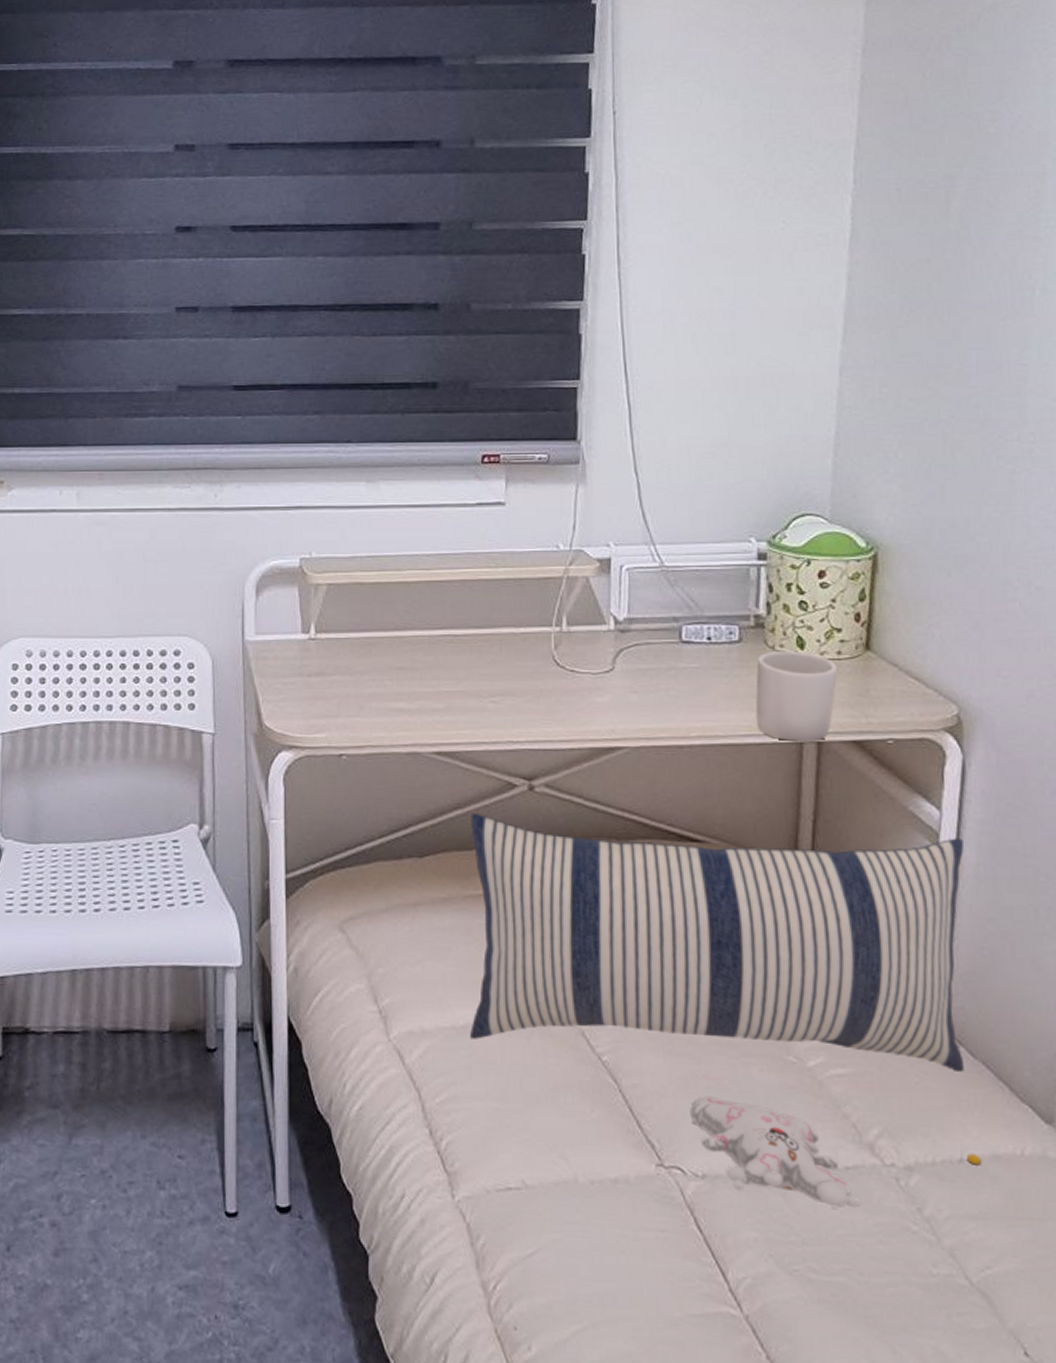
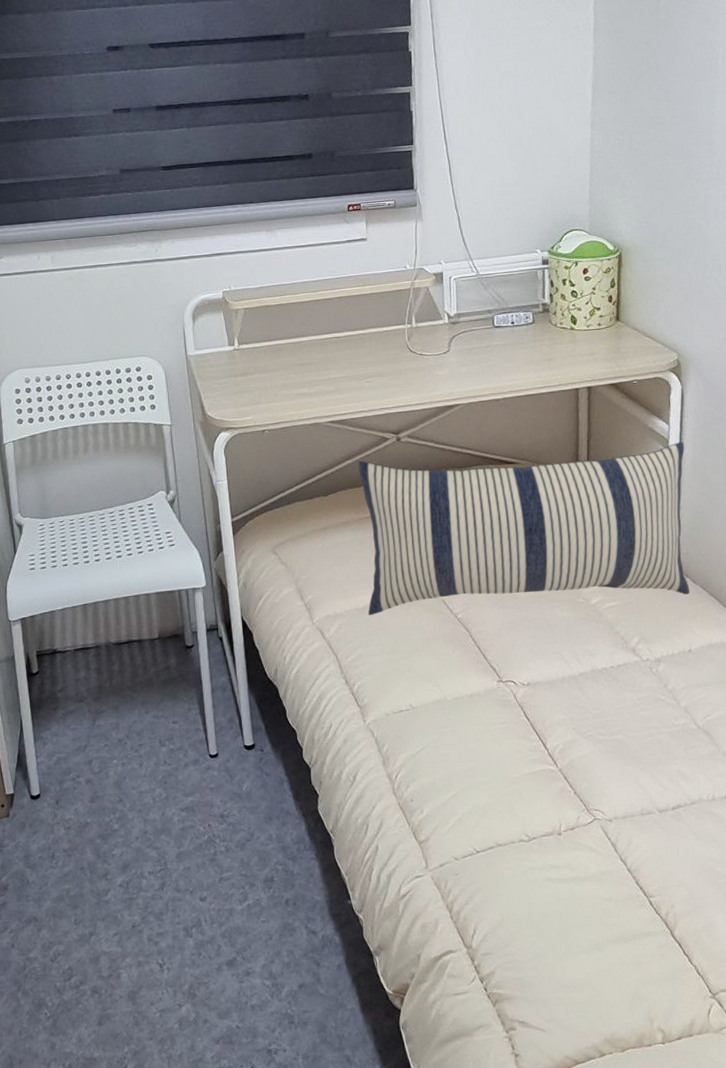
plush toy: present [690,1095,981,1211] -> none [517,631,702,694]
mug: present [755,650,838,743] -> none [545,326,599,389]

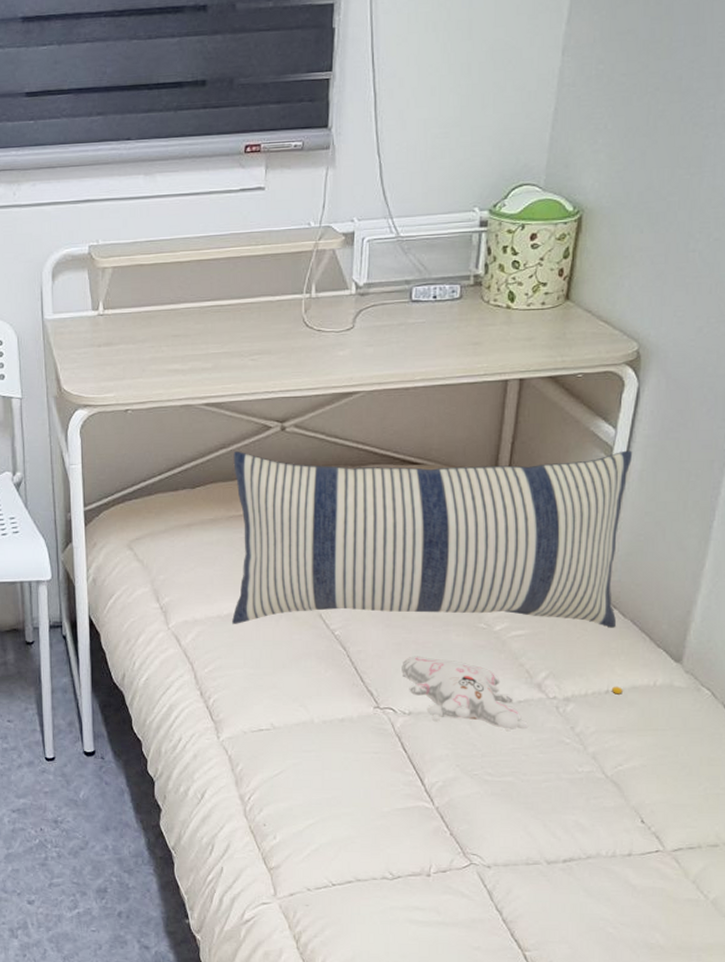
plush toy: none [517,631,702,694] -> present [401,656,623,732]

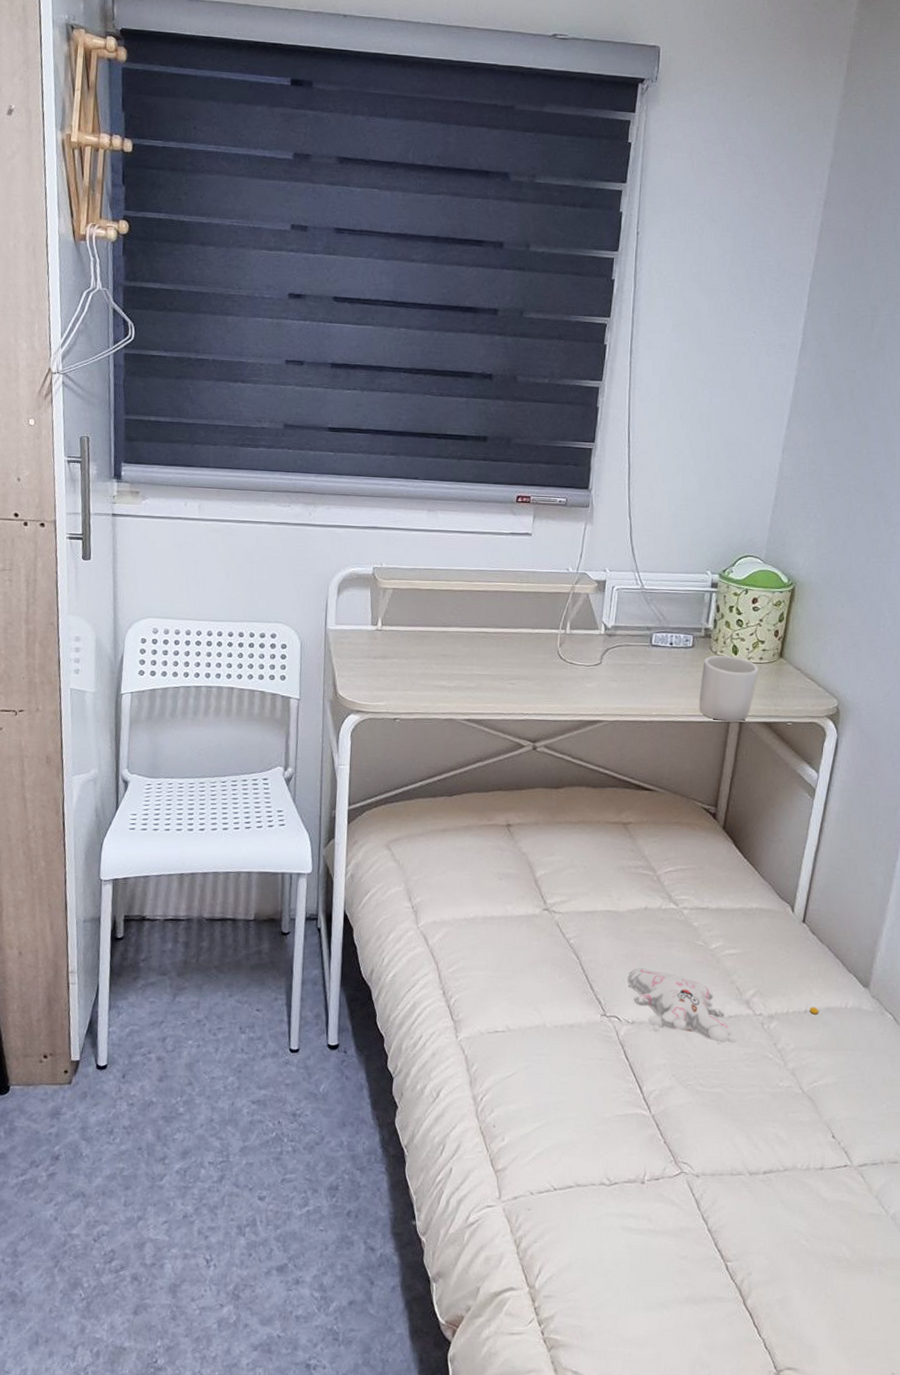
pillow: present [232,450,632,628] -> none [477,765,831,952]
mug: none [470,303,541,380] -> present [698,655,759,723]

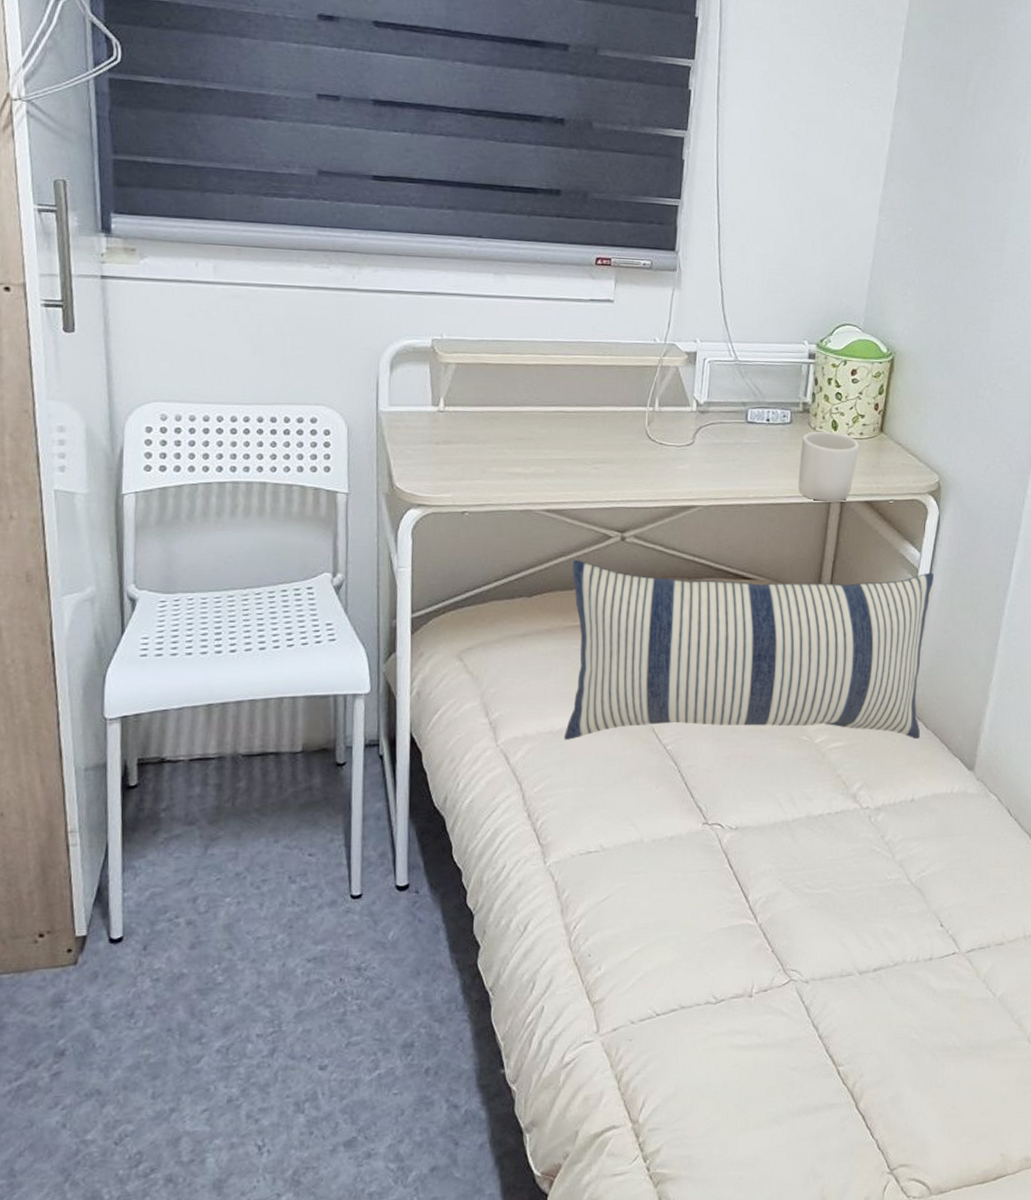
pillow: none [477,765,831,952] -> present [564,559,934,740]
plush toy: present [627,968,819,1045] -> none [730,769,925,843]

